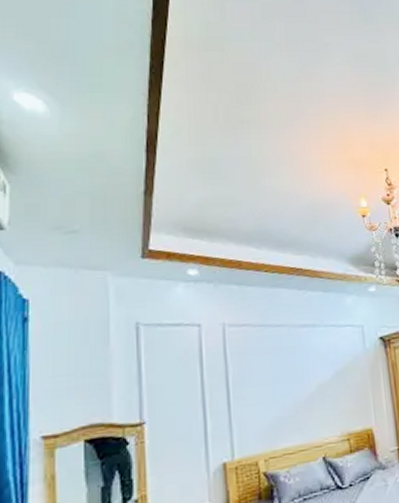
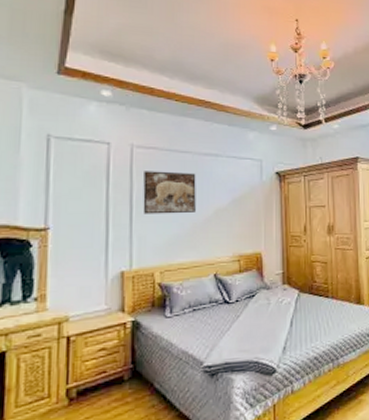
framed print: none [238,347,297,398] -> present [143,171,196,214]

